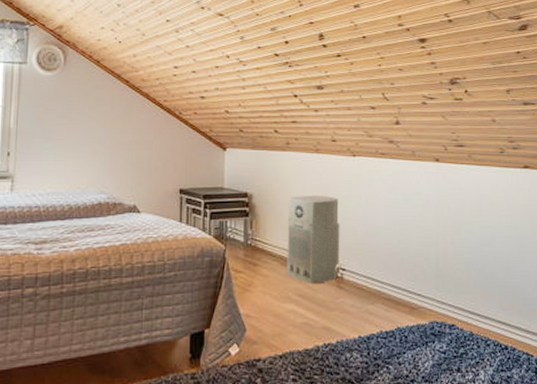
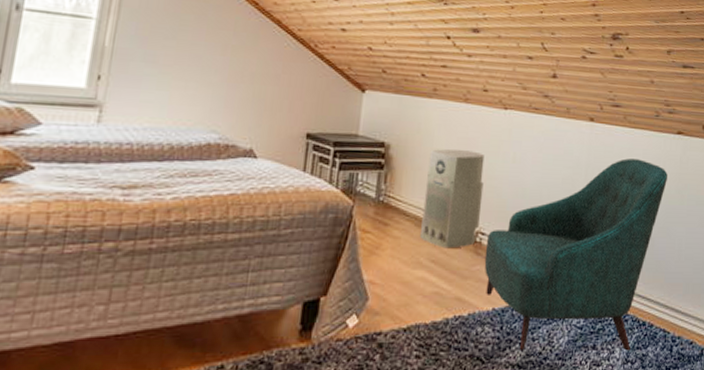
armchair: none [347,194,517,374] -> present [484,158,667,351]

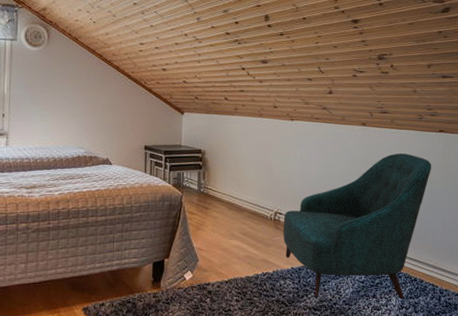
air purifier: present [419,149,485,249] -> none [232,153,279,225]

